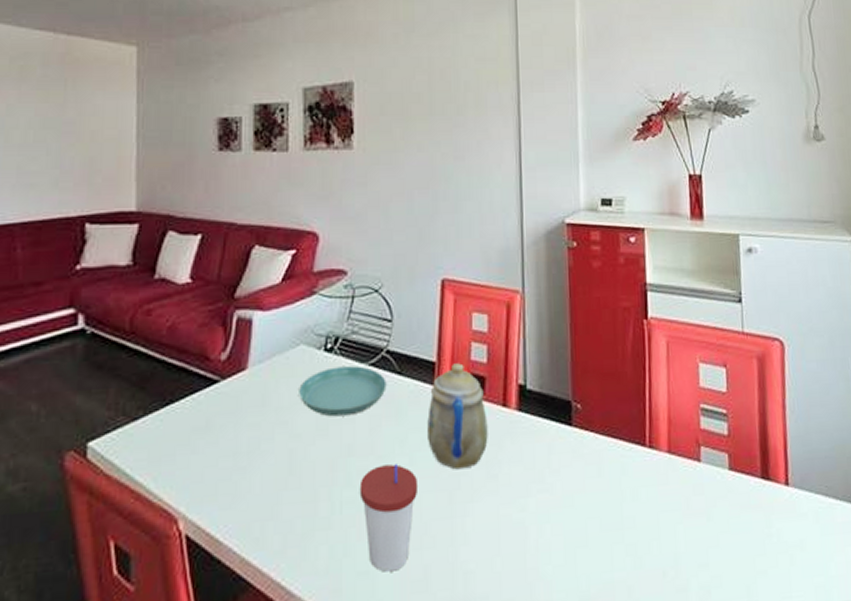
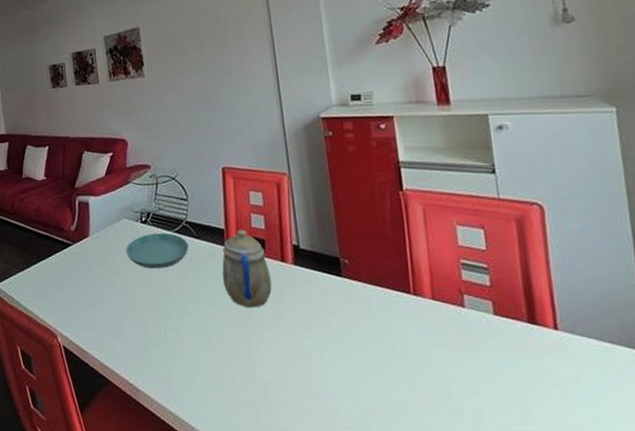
cup: present [359,464,419,572] -> none [176,303,221,379]

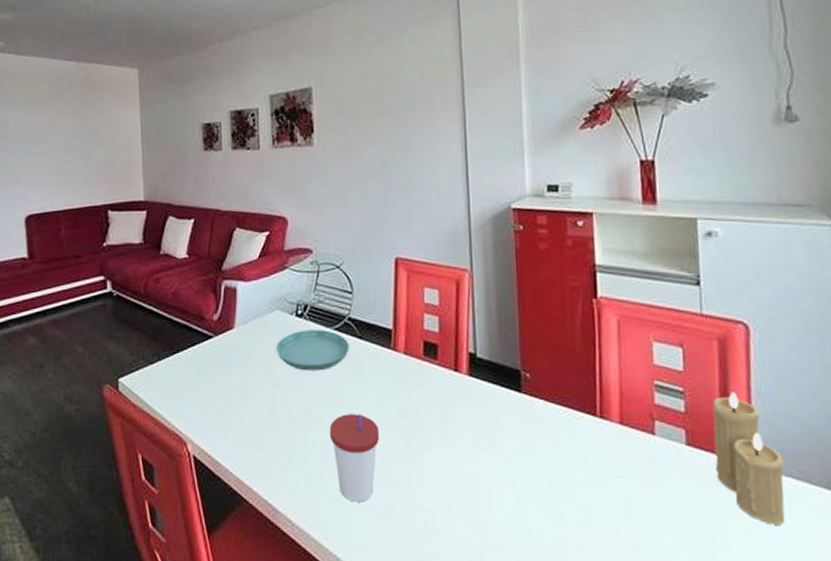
cup: none [176,303,221,379] -> present [329,414,380,502]
teapot: present [222,229,272,308] -> none [386,331,442,423]
candle: none [515,265,591,382] -> present [712,392,786,525]

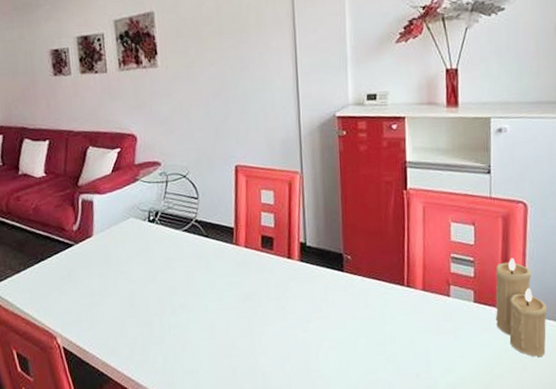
saucer: present [276,330,350,371] -> none [132,232,197,268]
cup: present [329,414,380,502] -> none [181,300,226,372]

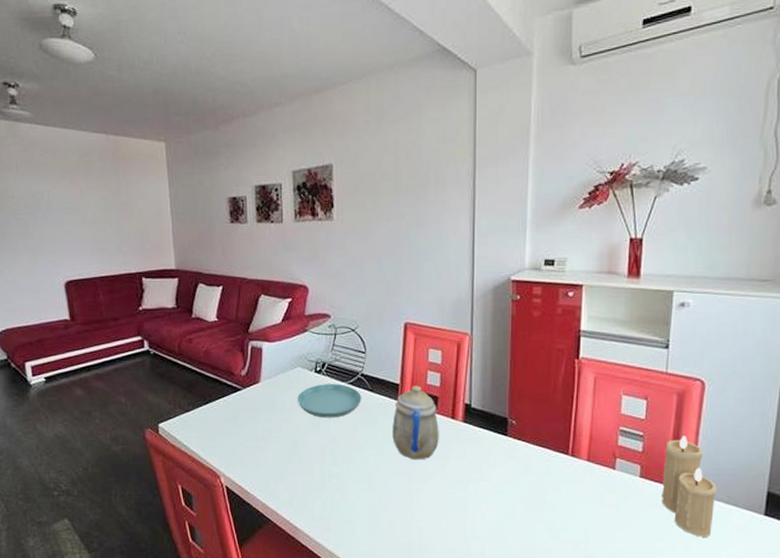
saucer: none [132,232,197,268] -> present [297,384,362,418]
teapot: none [229,228,277,304] -> present [392,386,439,460]

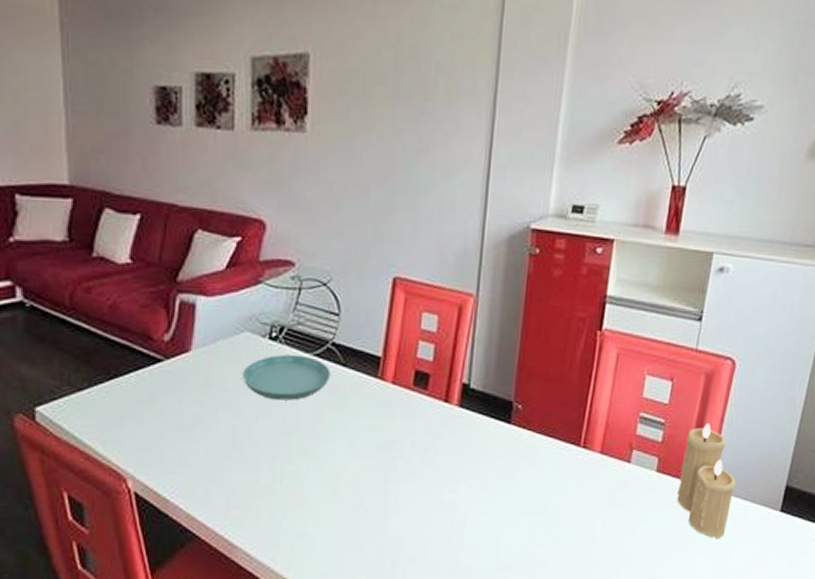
teapot: present [392,386,439,460] -> none [368,359,428,454]

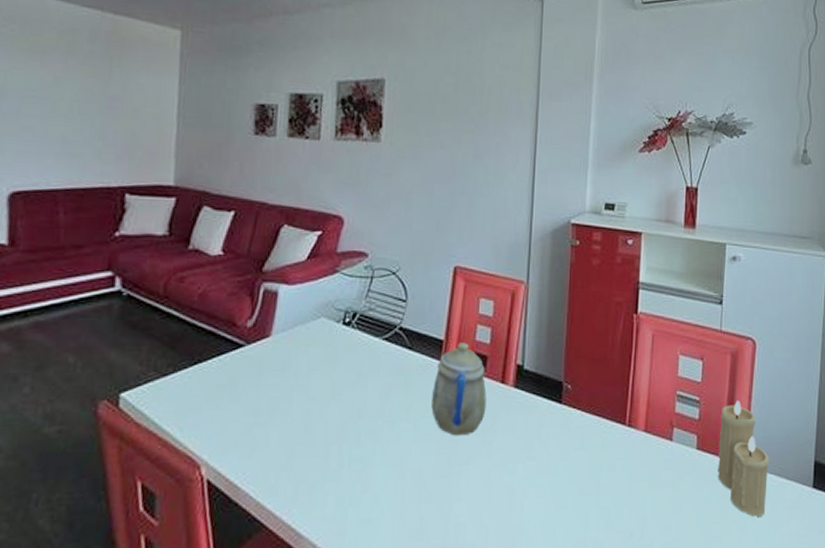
saucer: present [243,355,331,400] -> none [317,339,398,383]
teapot: none [368,359,428,454] -> present [431,343,487,436]

